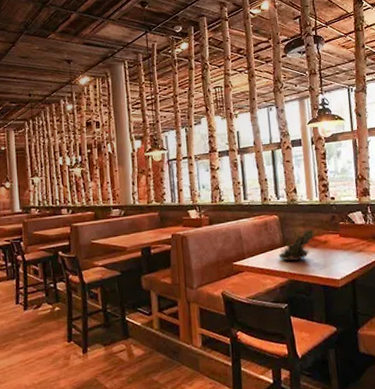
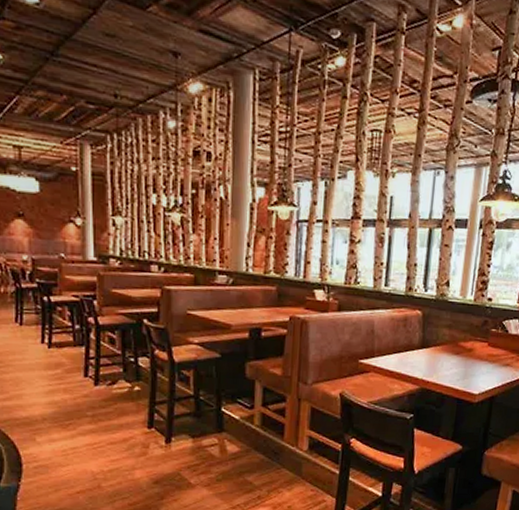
succulent plant: present [278,227,316,262] -> none [414,329,462,368]

